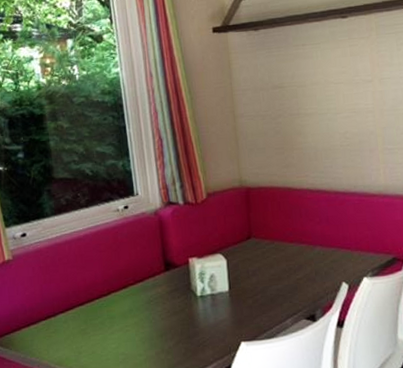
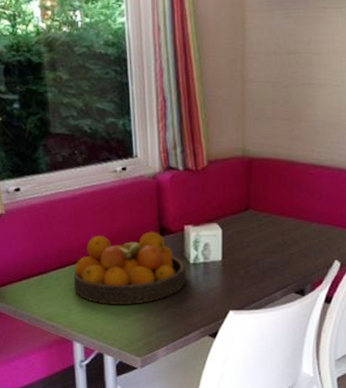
fruit bowl: none [81,266,195,345] -> present [73,231,187,305]

